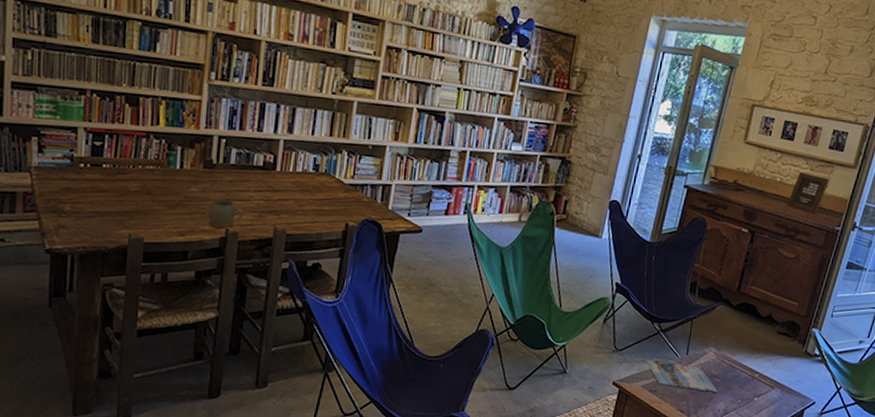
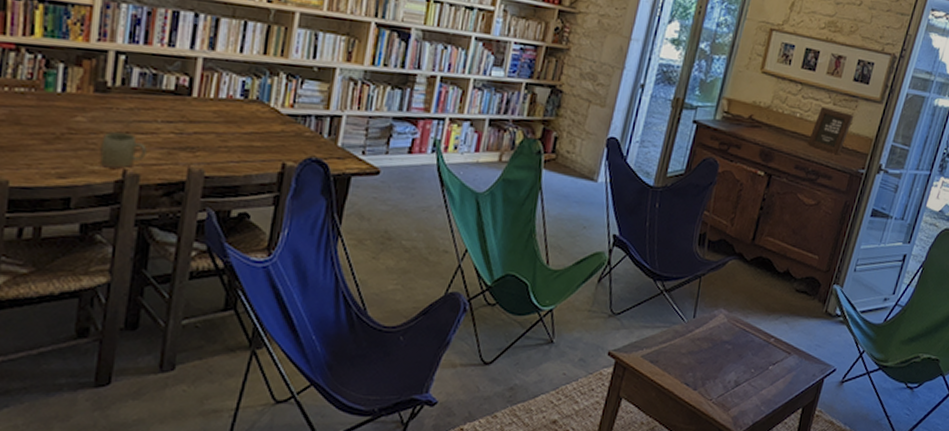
magazine: present [645,359,717,392] -> none [646,324,728,361]

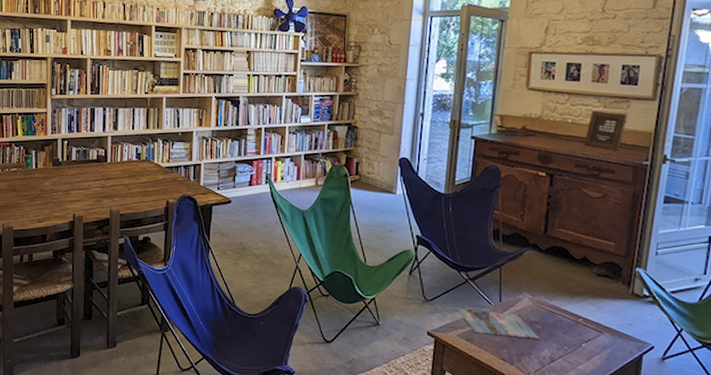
mug: present [99,131,147,169] -> none [59,189,85,213]
magazine: none [646,324,728,361] -> present [458,308,539,339]

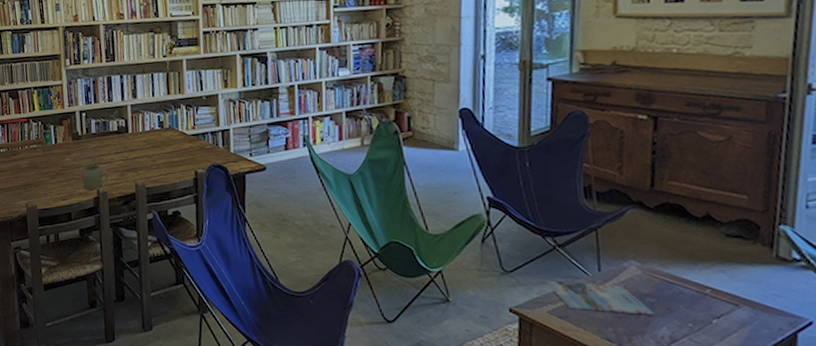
mug: none [59,189,85,213] -> present [81,164,109,190]
picture frame: present [583,111,628,151] -> none [695,36,754,84]

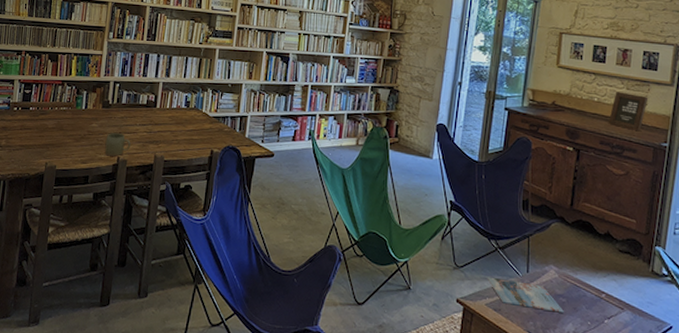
picture frame: none [695,36,754,84] -> present [608,92,649,132]

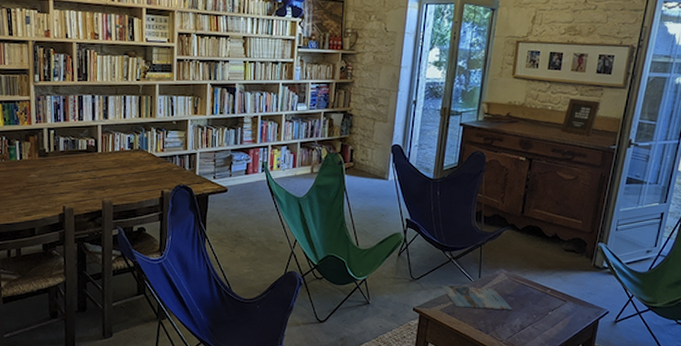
mug: present [105,132,131,157] -> none [47,181,75,206]

